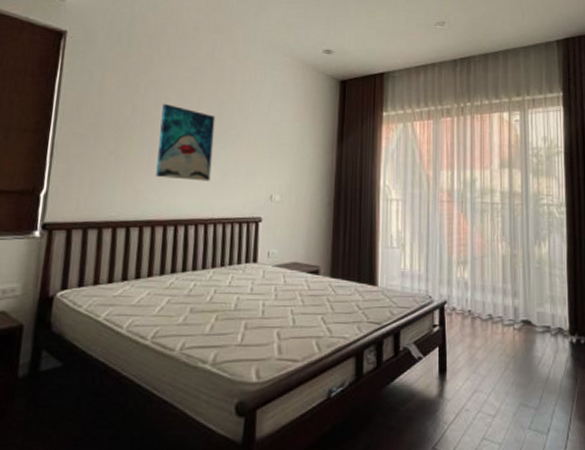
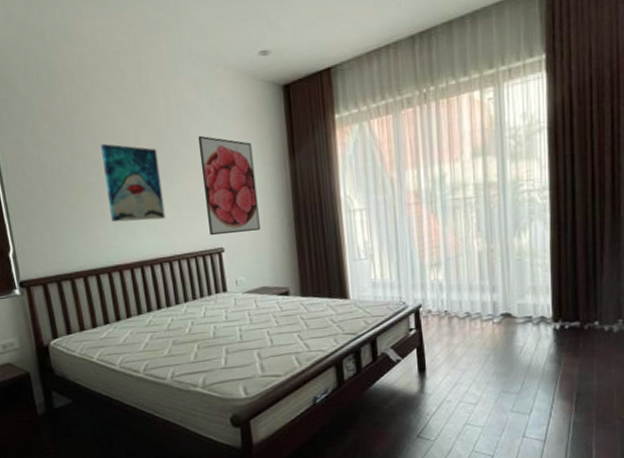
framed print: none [251,110,305,206] -> present [197,135,260,236]

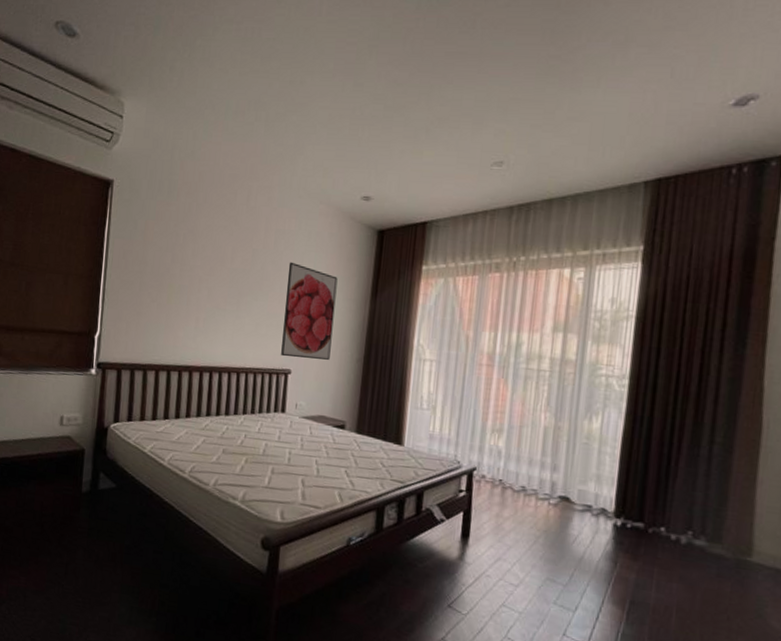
wall art: present [101,144,166,223] -> none [193,254,249,332]

